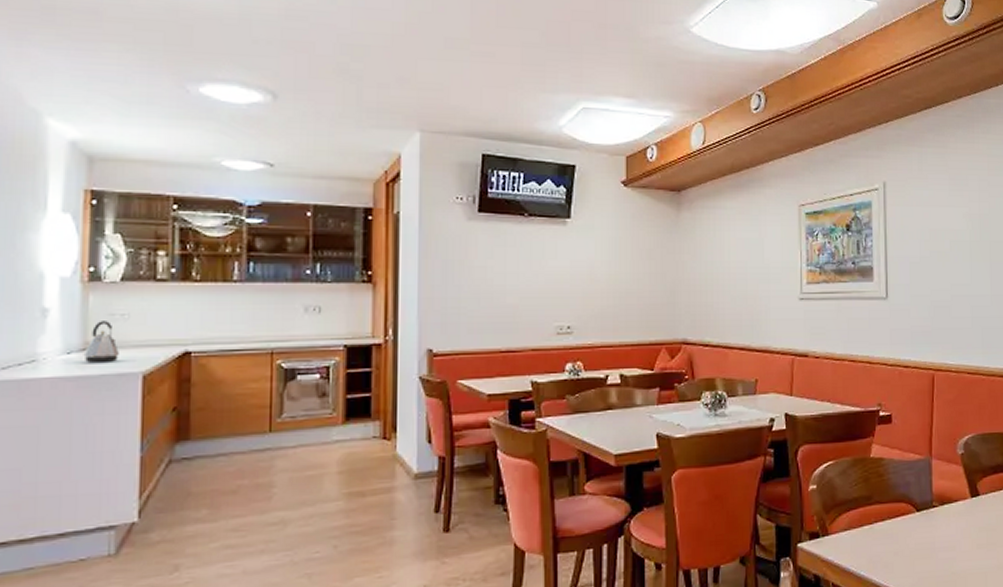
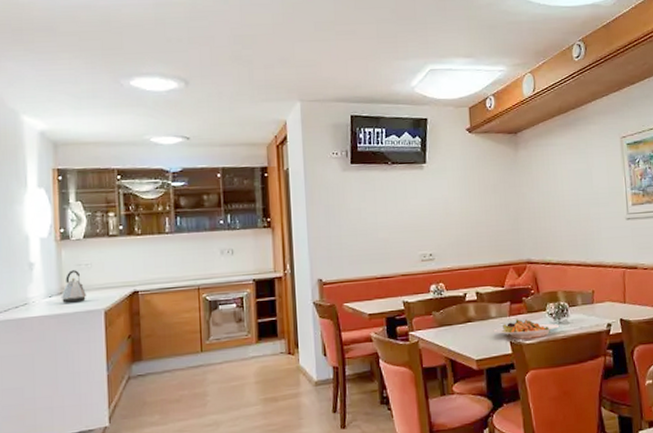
salad: none [637,408,716,432] -> present [493,319,560,339]

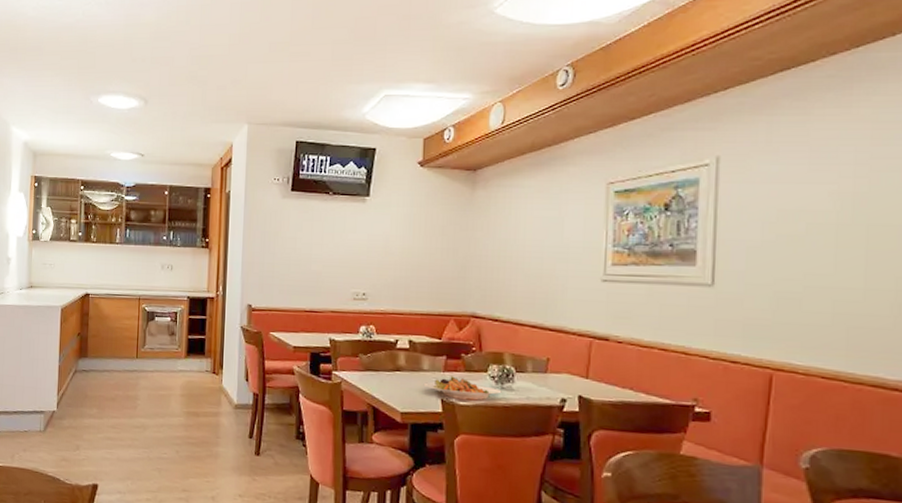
kettle: present [61,270,87,304] -> none [28,268,49,298]

